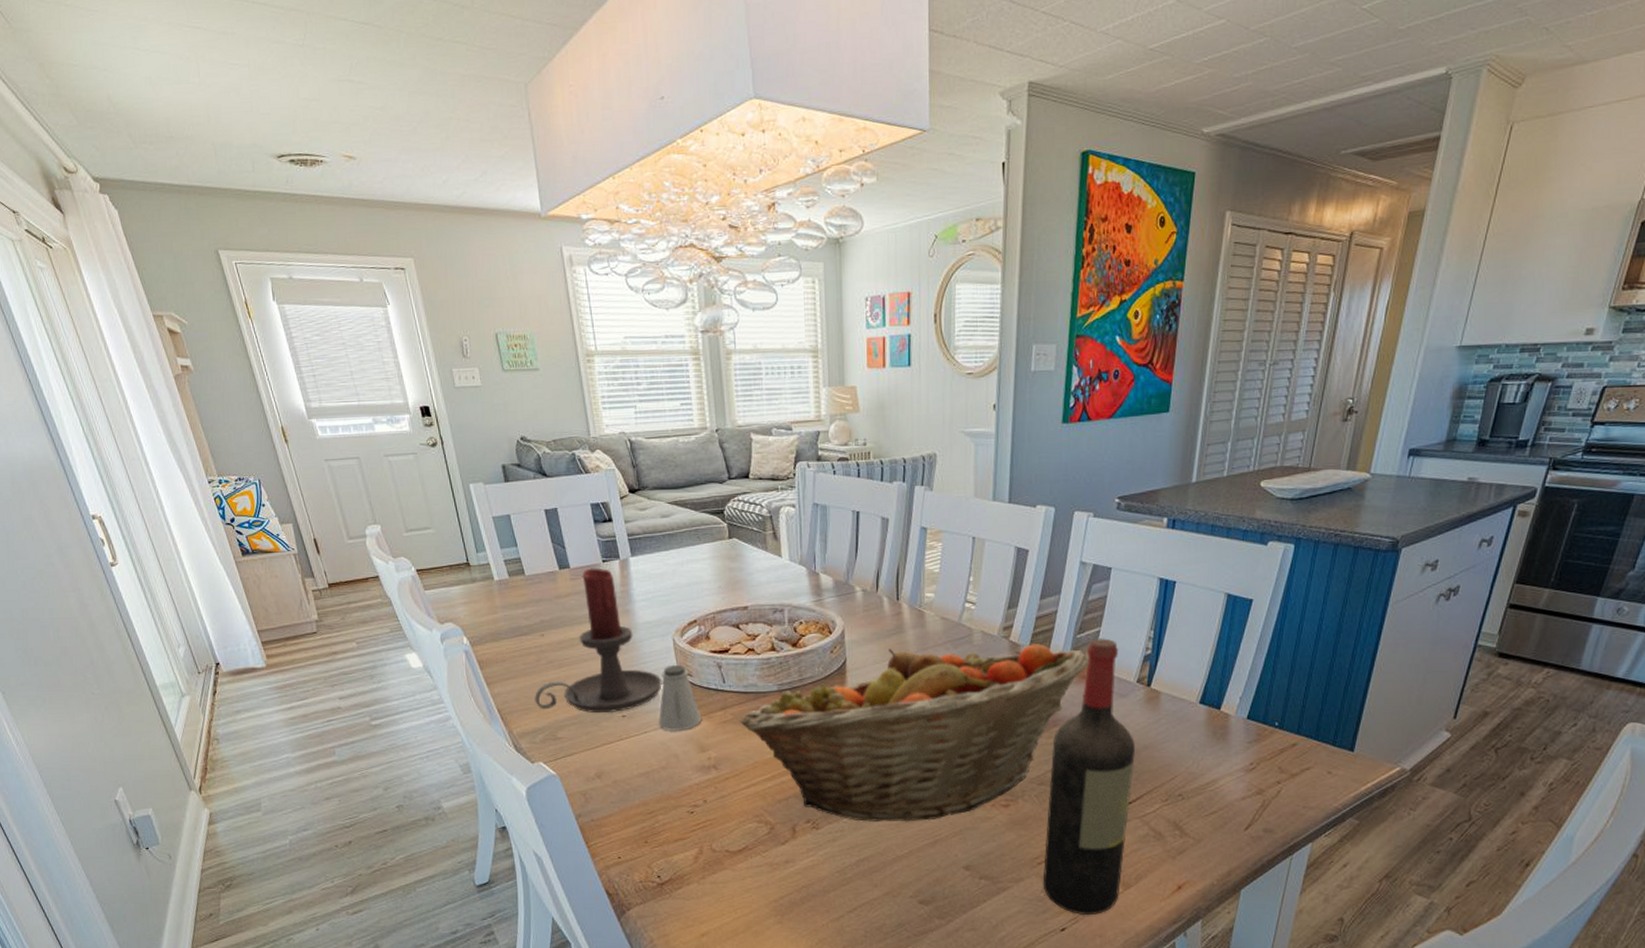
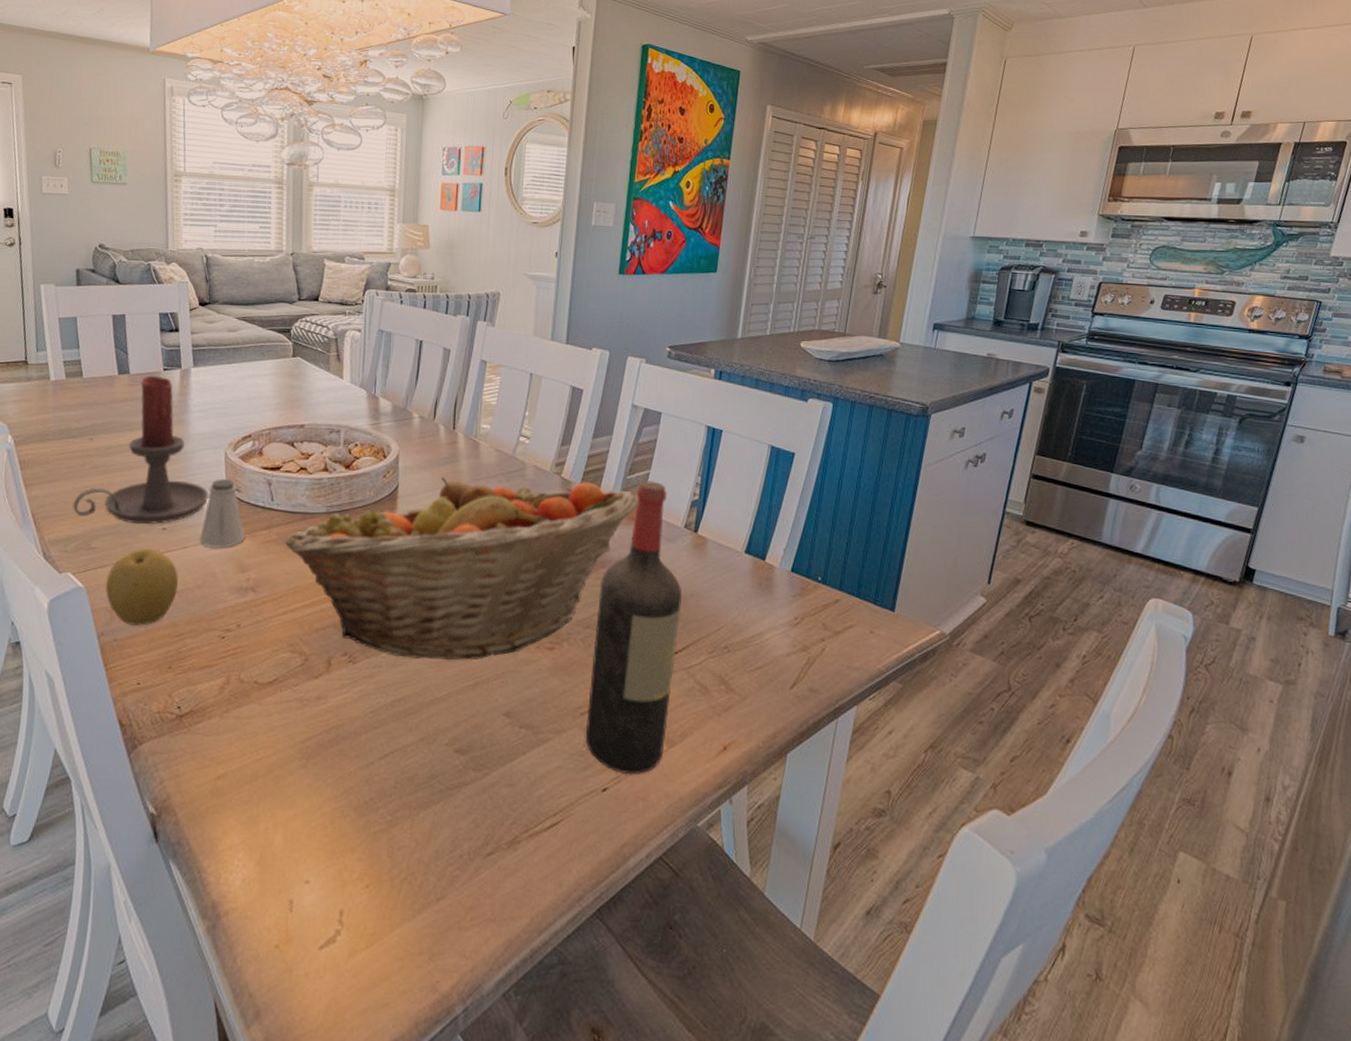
fruit: none [576,735,644,808] -> present [105,547,179,627]

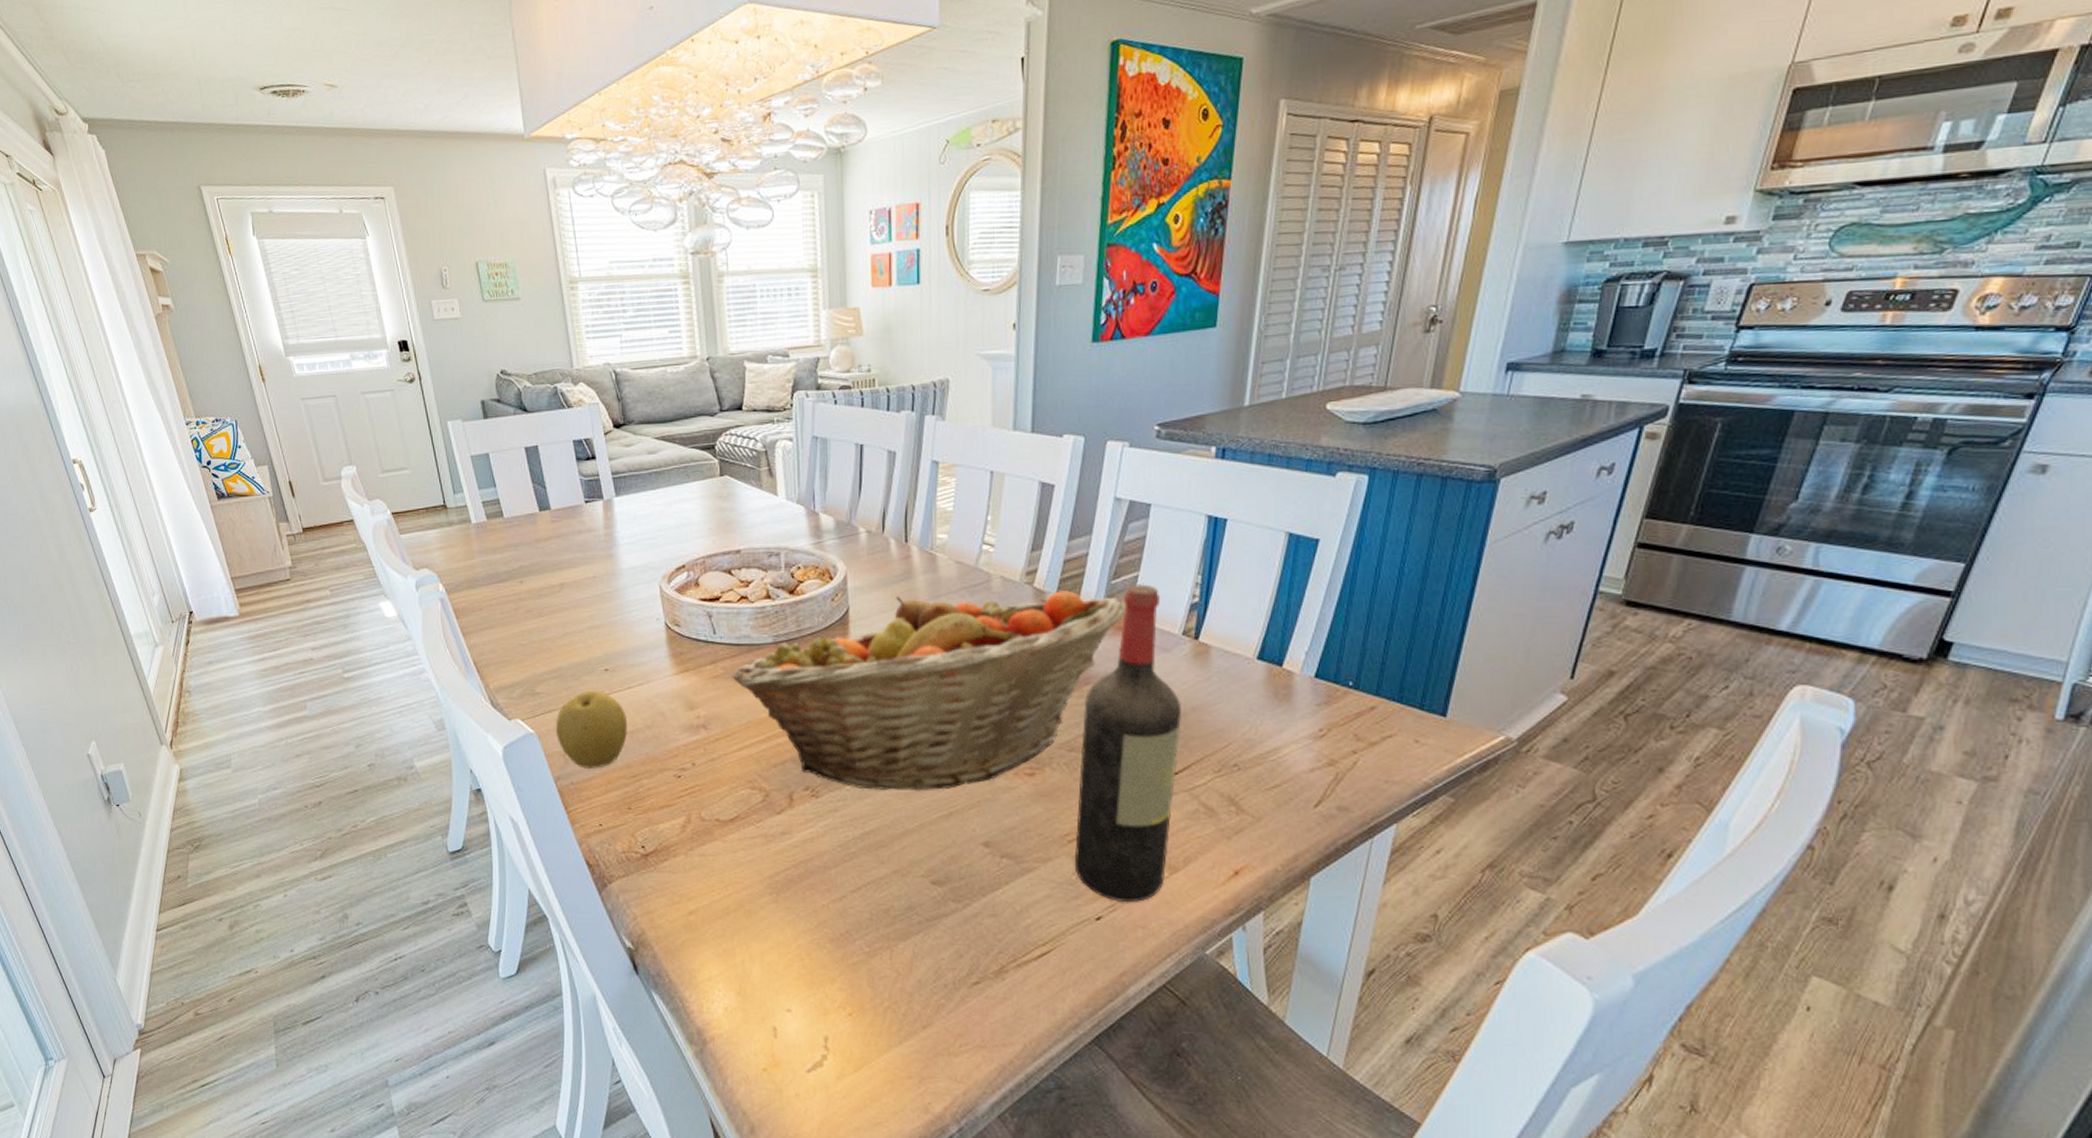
candle holder: present [73,375,209,524] -> none [512,509,648,666]
saltshaker: present [199,478,246,549] -> none [644,613,691,688]

